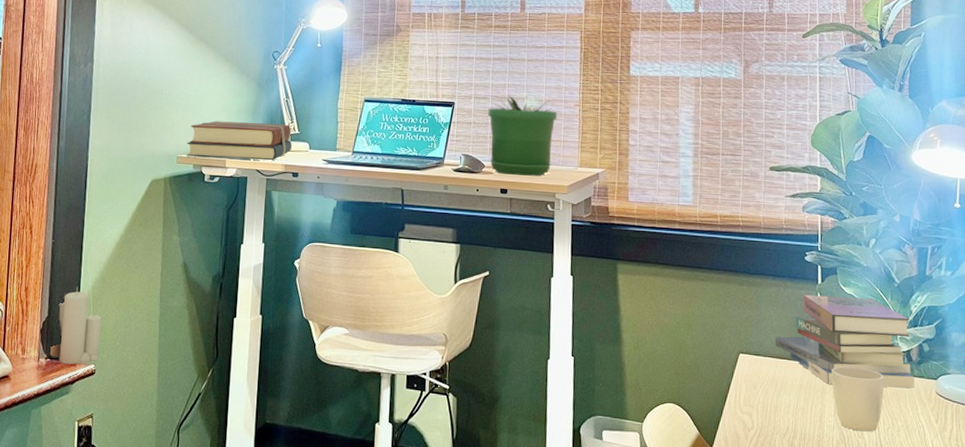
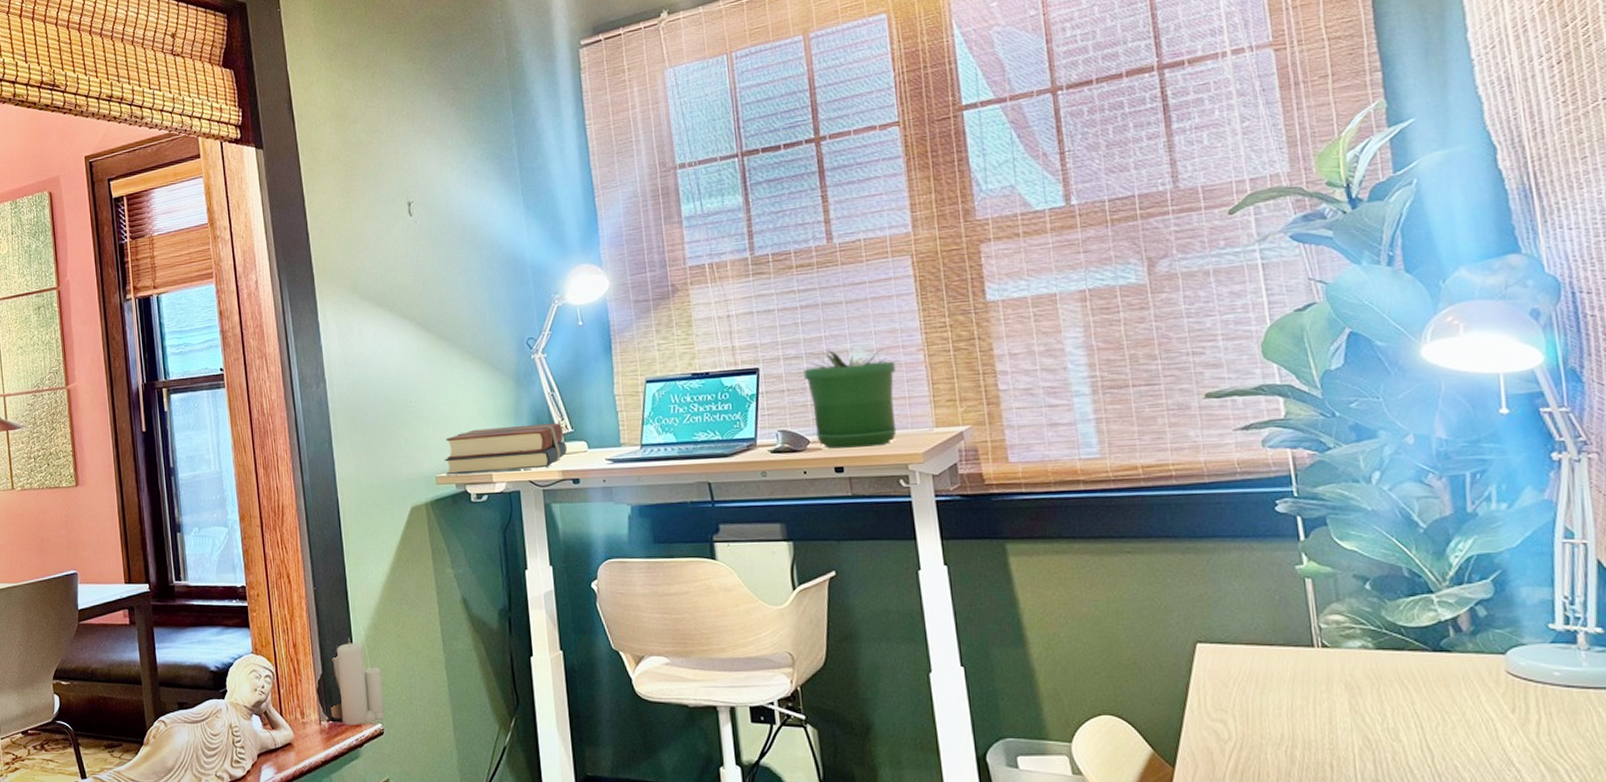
books: present [775,294,915,389] -> none [1245,553,1470,673]
cup: present [831,366,884,432] -> none [1338,647,1424,733]

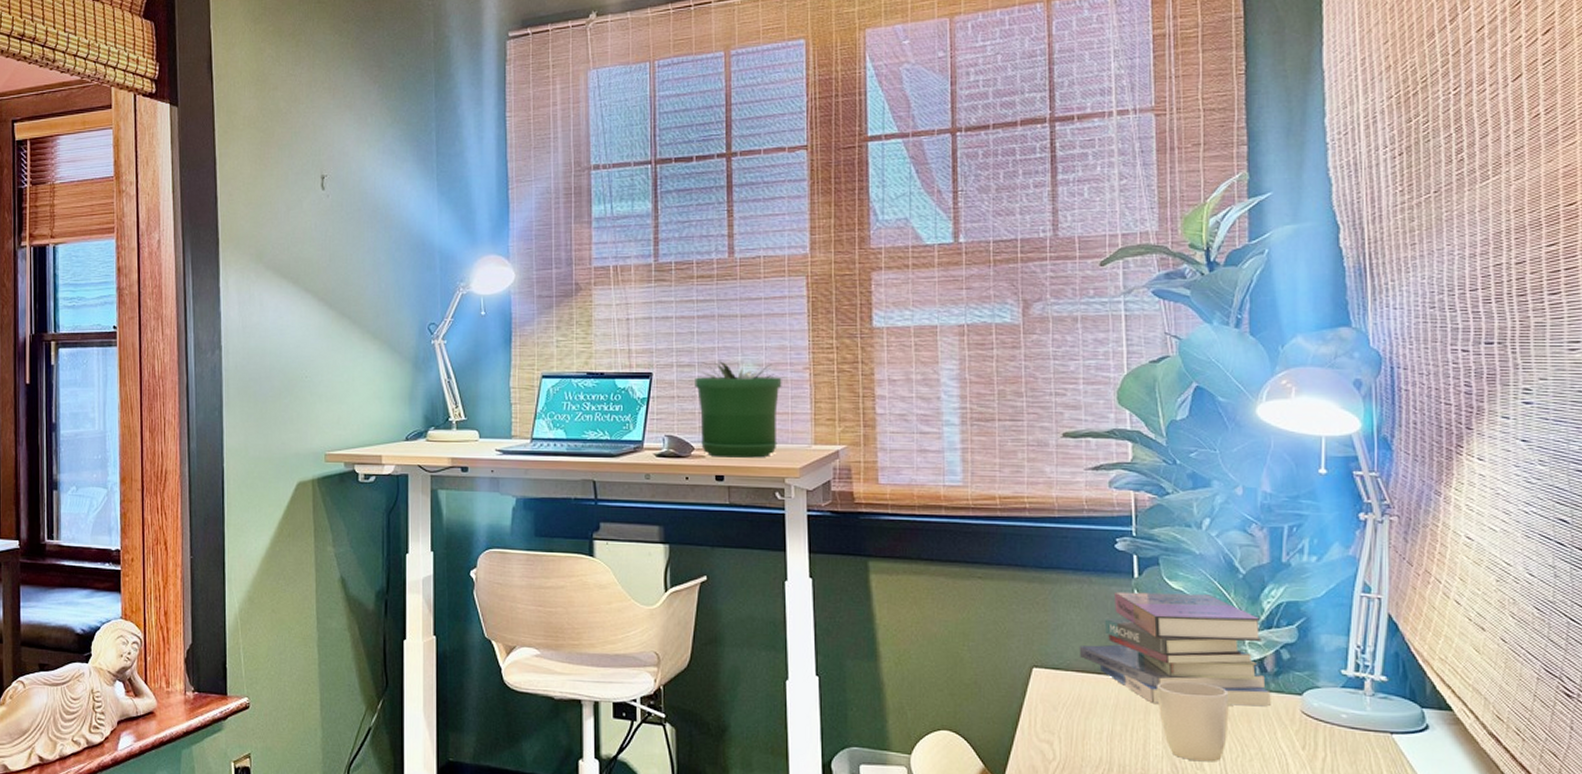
candle: present [331,638,385,725] -> none [197,609,252,698]
books: present [444,422,567,475] -> none [335,409,458,454]
books: none [1245,553,1470,673] -> present [1079,591,1271,707]
cup: none [1338,647,1424,733] -> present [1157,680,1229,762]

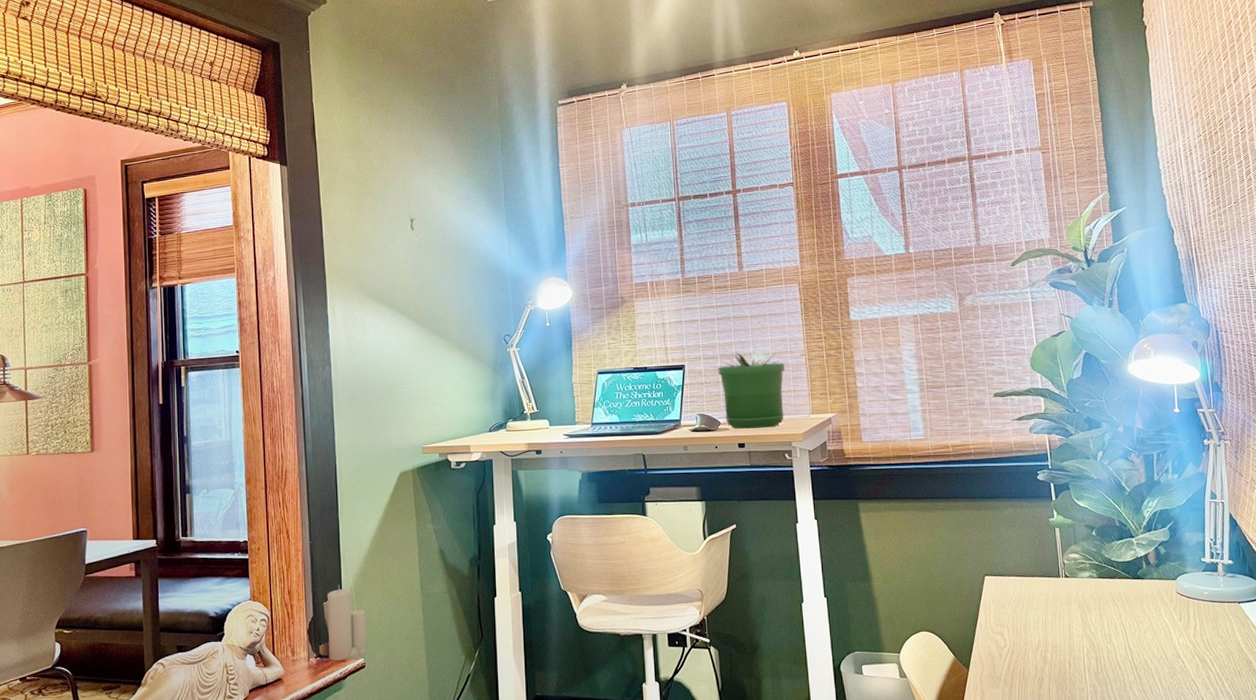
candle: none [197,609,252,698] -> present [319,585,367,661]
books: present [1079,591,1271,707] -> none [1017,509,1155,596]
cup: present [1157,680,1229,762] -> none [1075,576,1127,638]

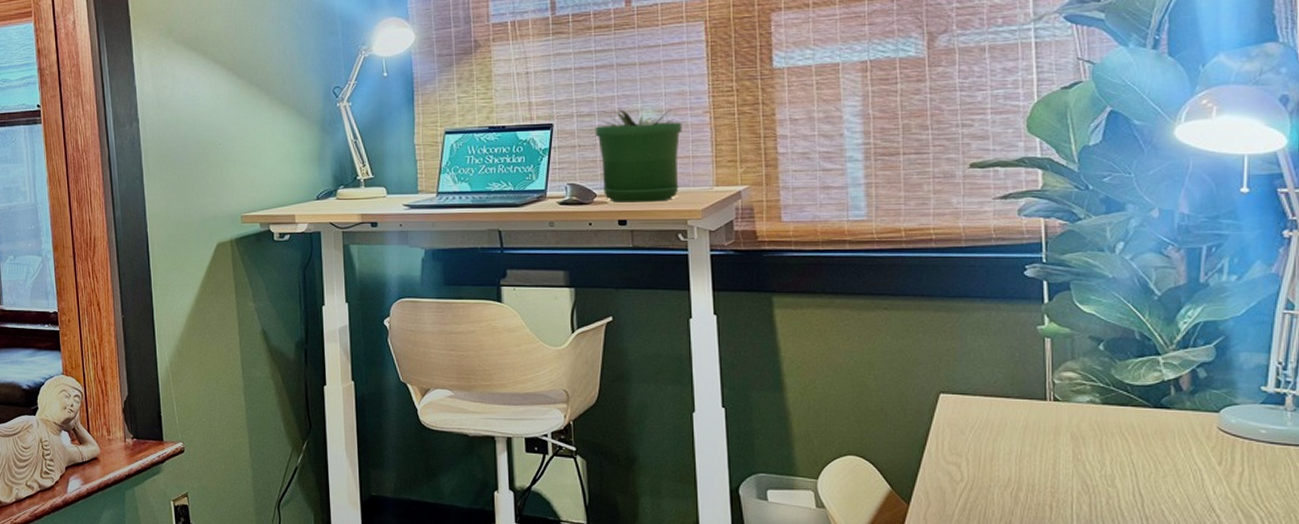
candle: present [319,585,367,661] -> none [135,363,186,443]

